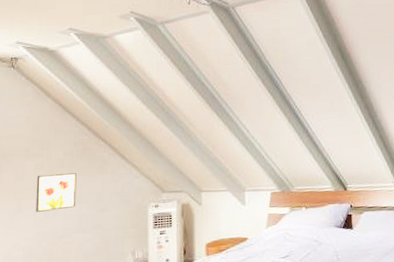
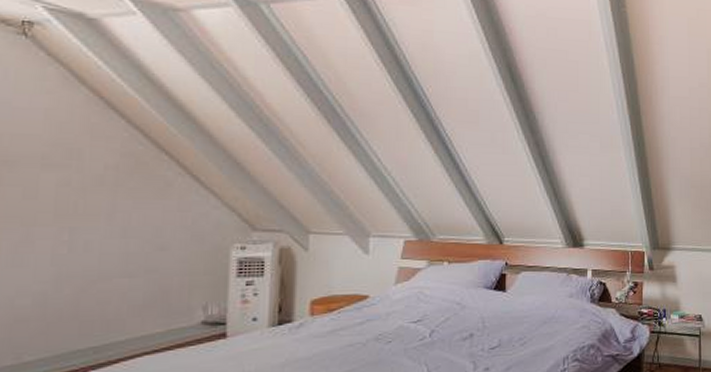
wall art: present [36,173,77,212] -> none [55,193,123,245]

